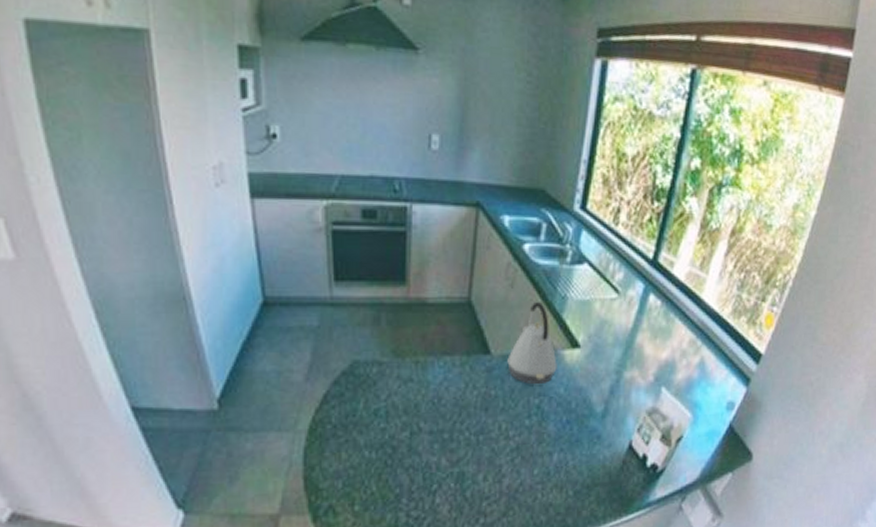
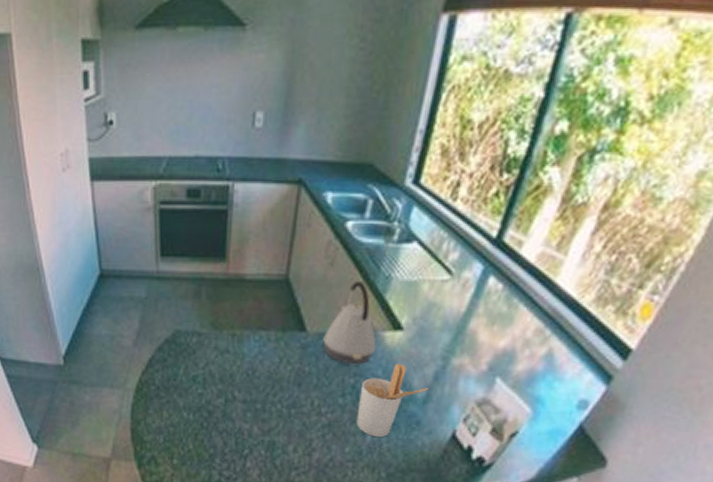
utensil holder: none [543,380,606,456] -> present [356,363,429,438]

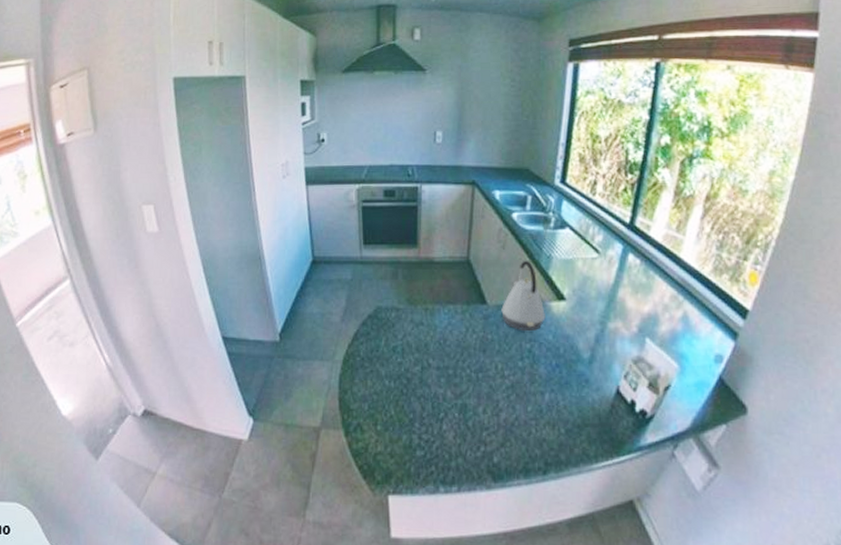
utensil holder: present [356,363,429,438] -> none [535,328,592,396]

